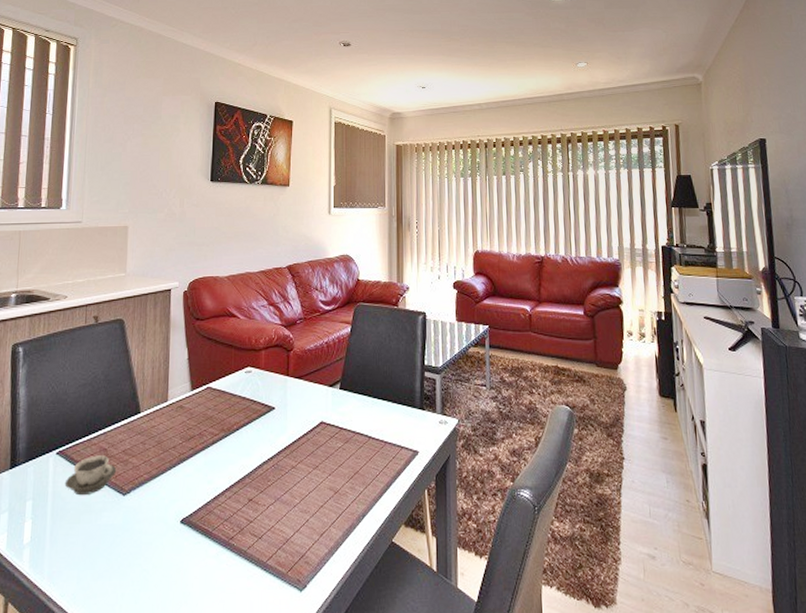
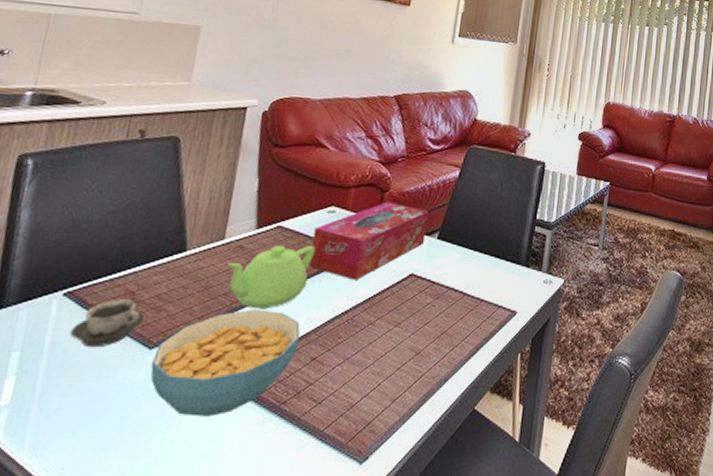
cereal bowl: none [126,459,237,551] -> present [150,309,300,417]
teapot: none [173,402,239,459] -> present [228,246,315,309]
tissue box: none [236,359,329,430] -> present [308,201,429,280]

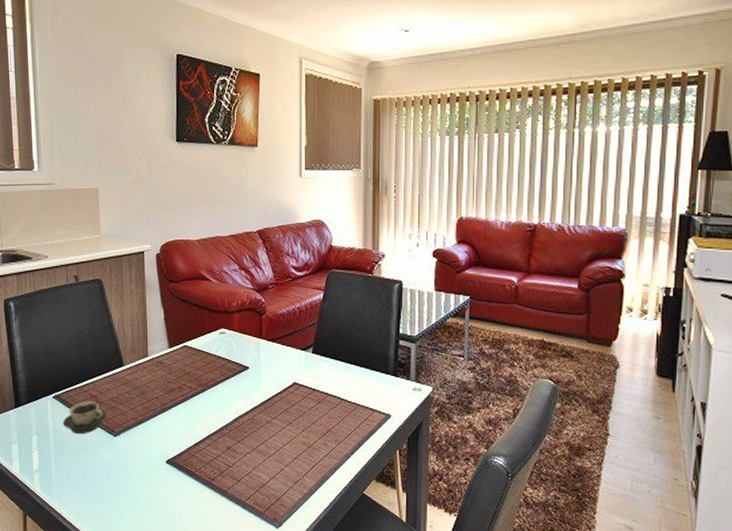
cereal bowl: present [150,309,300,417] -> none [118,409,216,486]
teapot: present [228,246,315,309] -> none [154,361,215,410]
tissue box: present [308,201,429,280] -> none [212,322,302,388]

